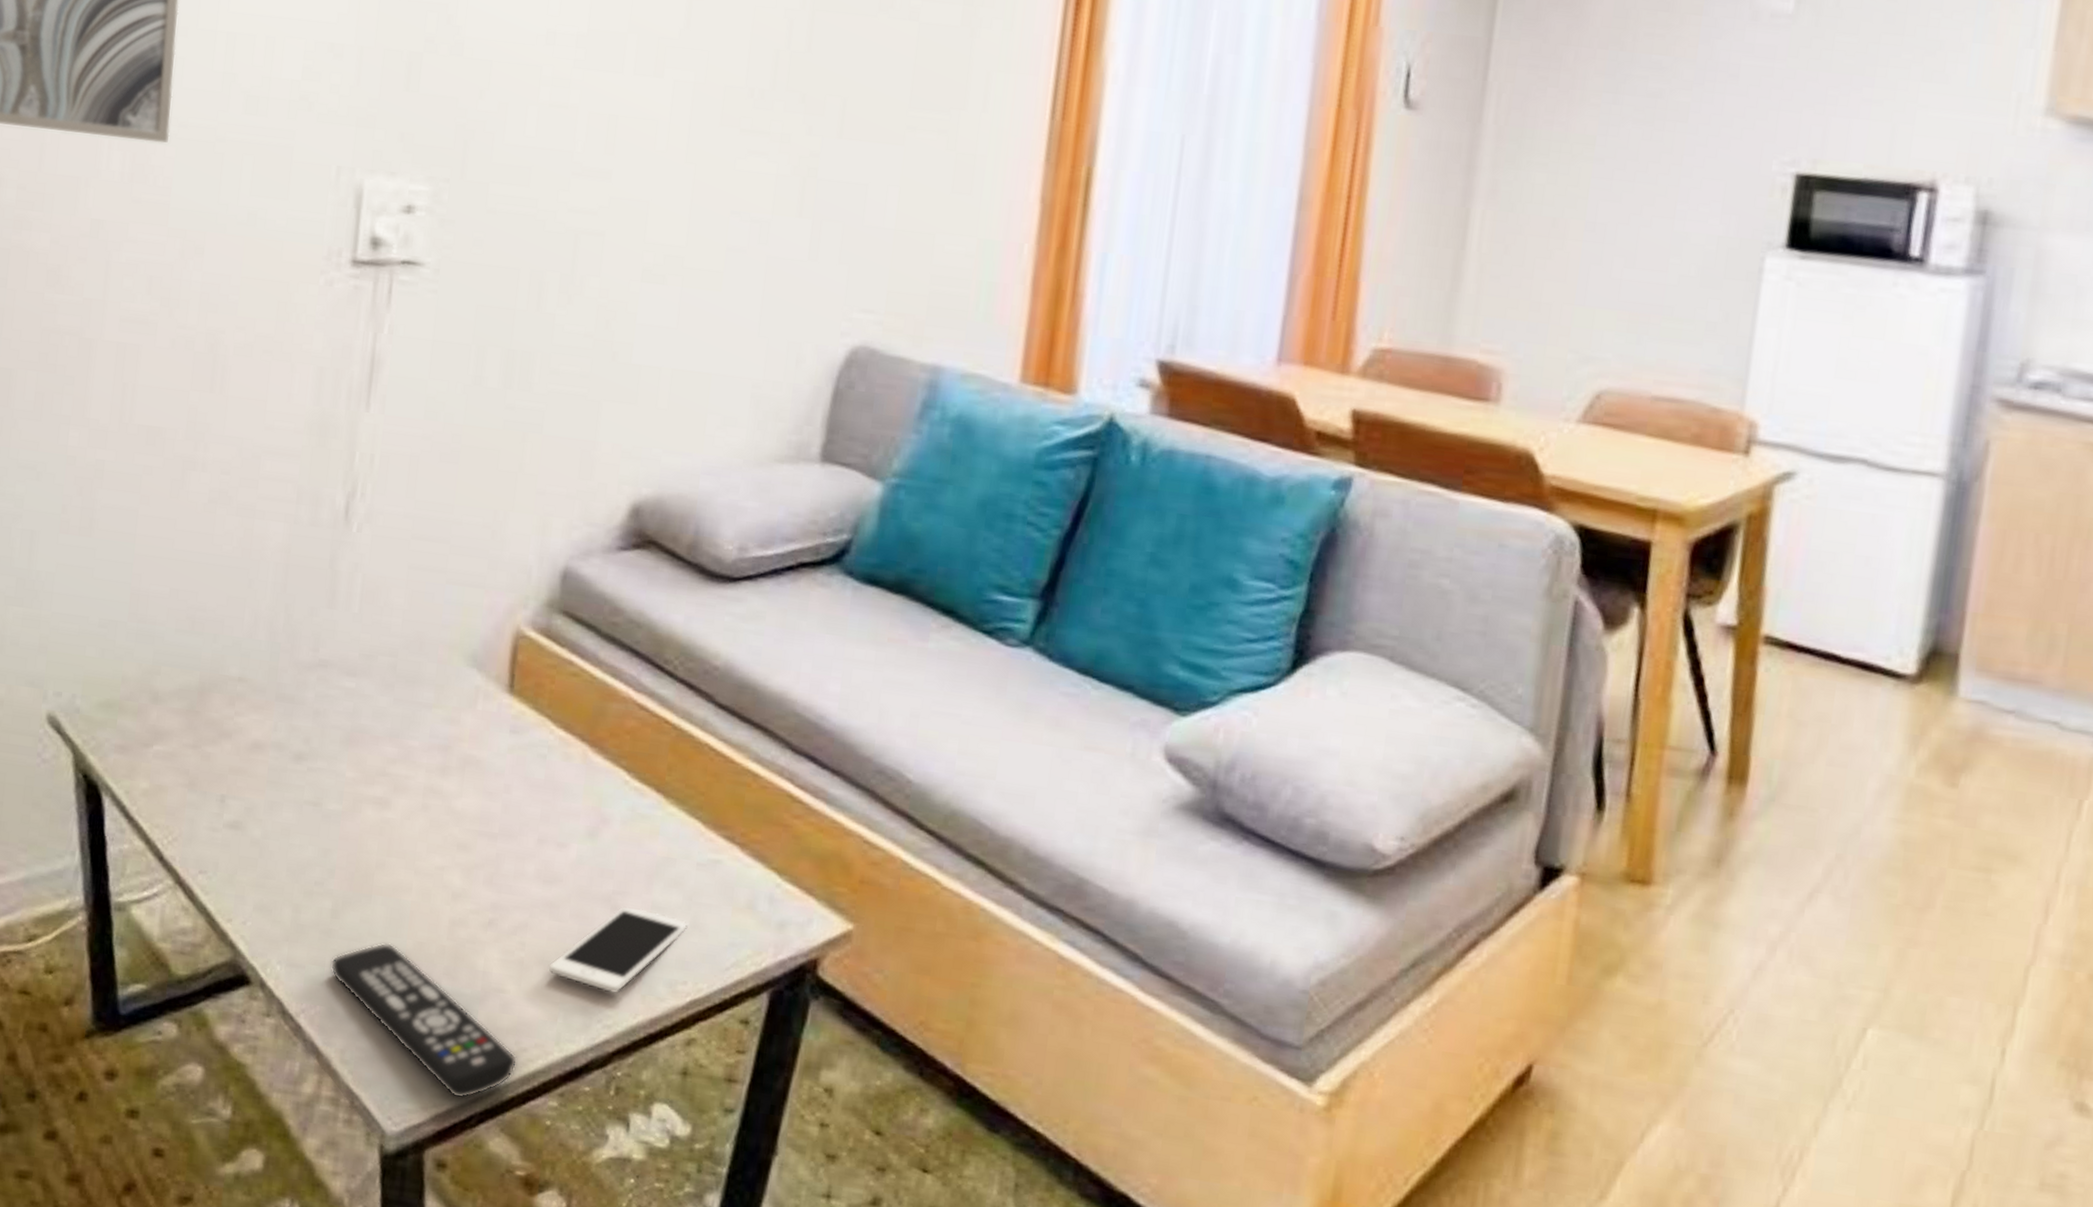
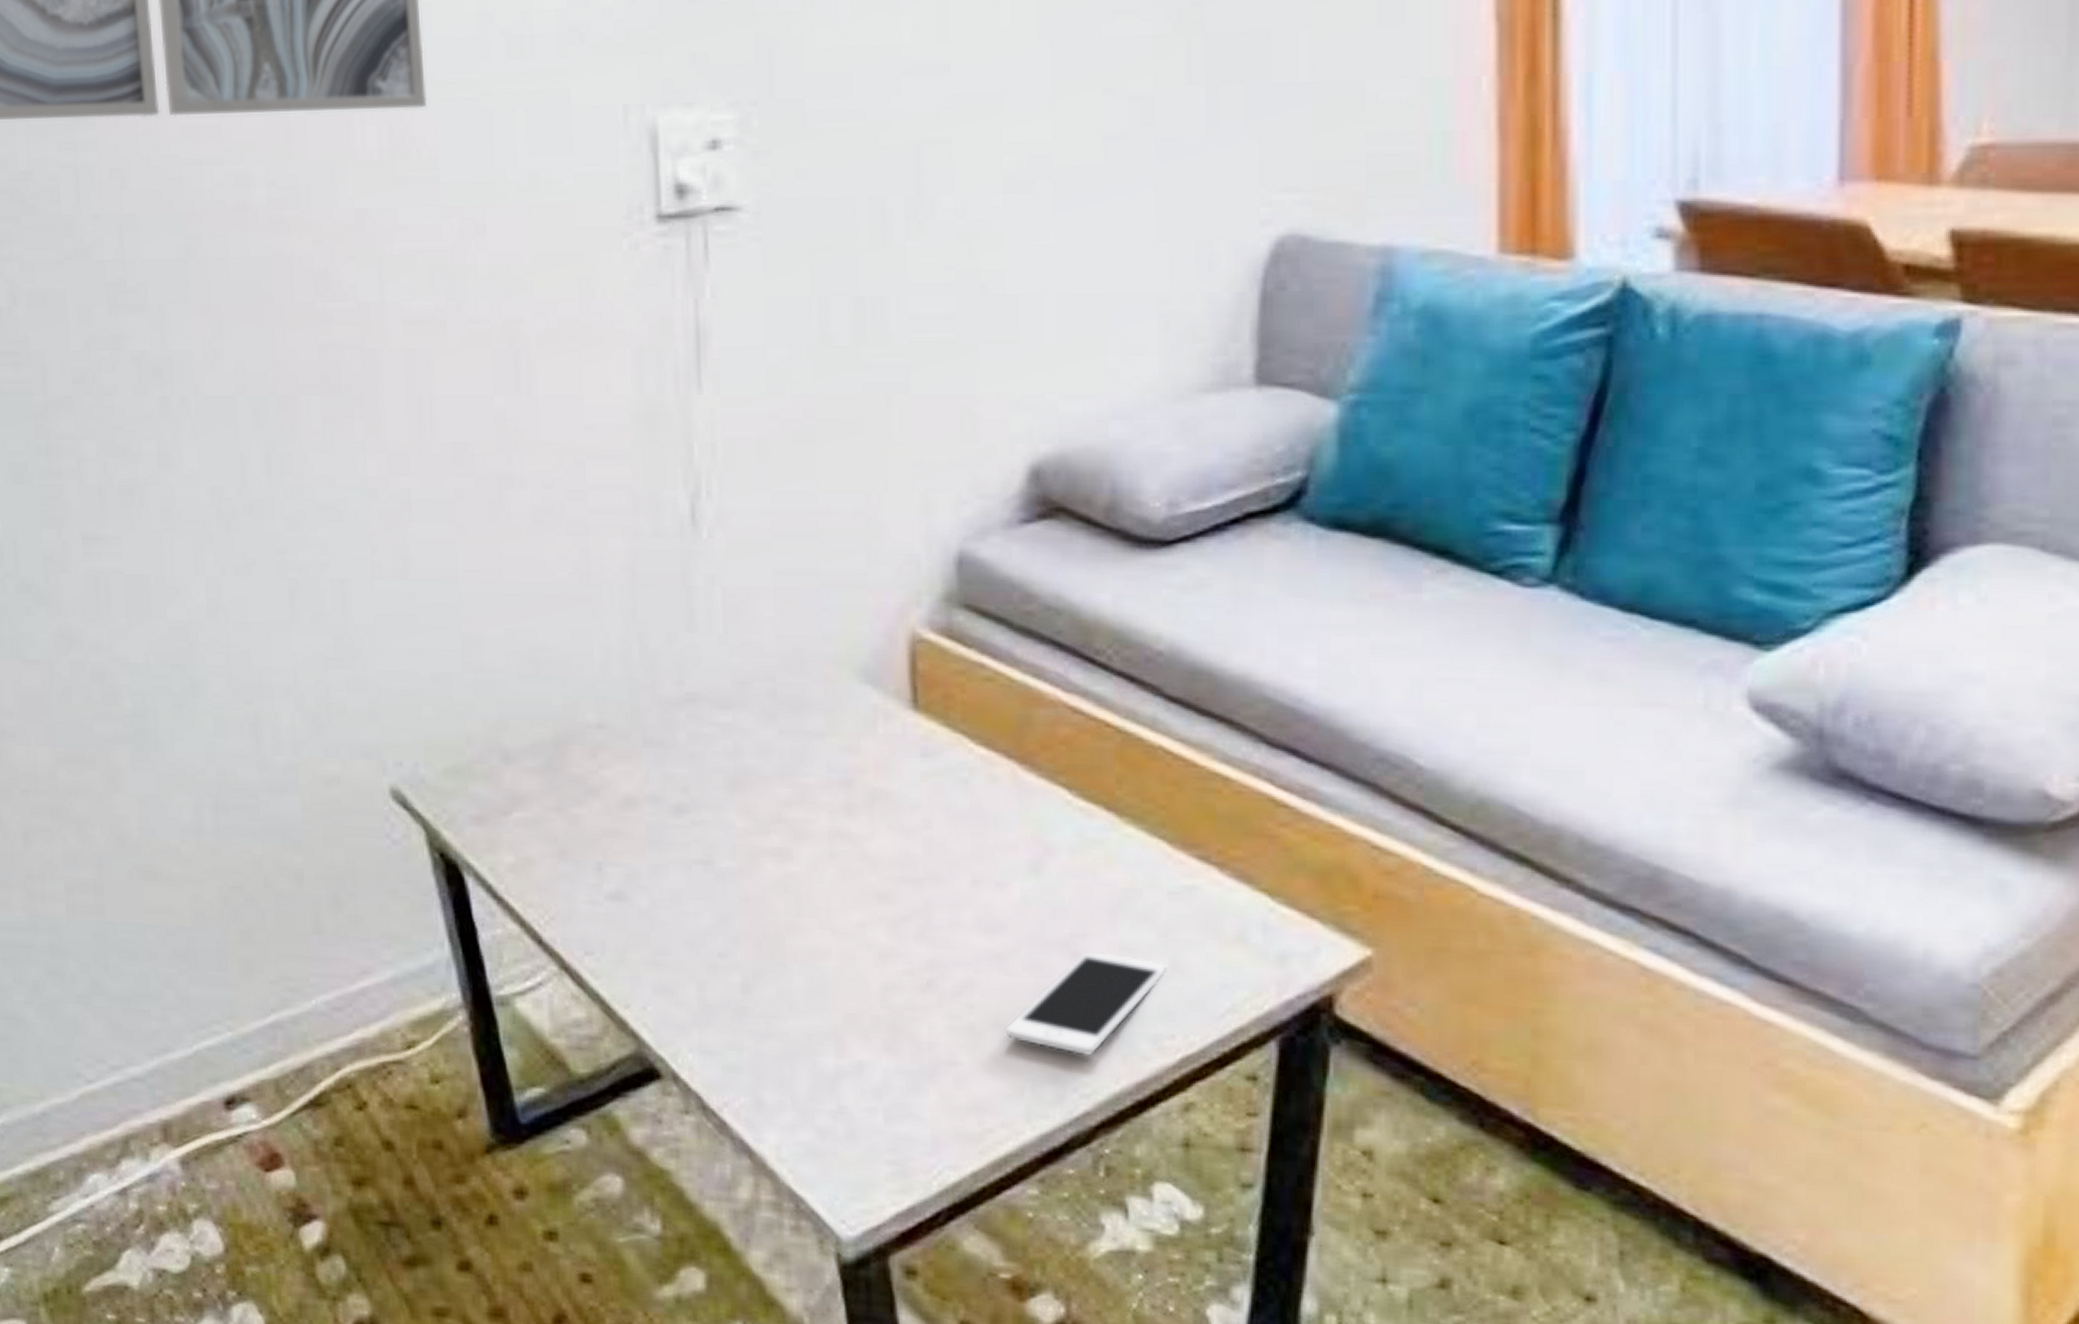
remote control: present [330,942,518,1099] -> none [749,1017,984,1194]

